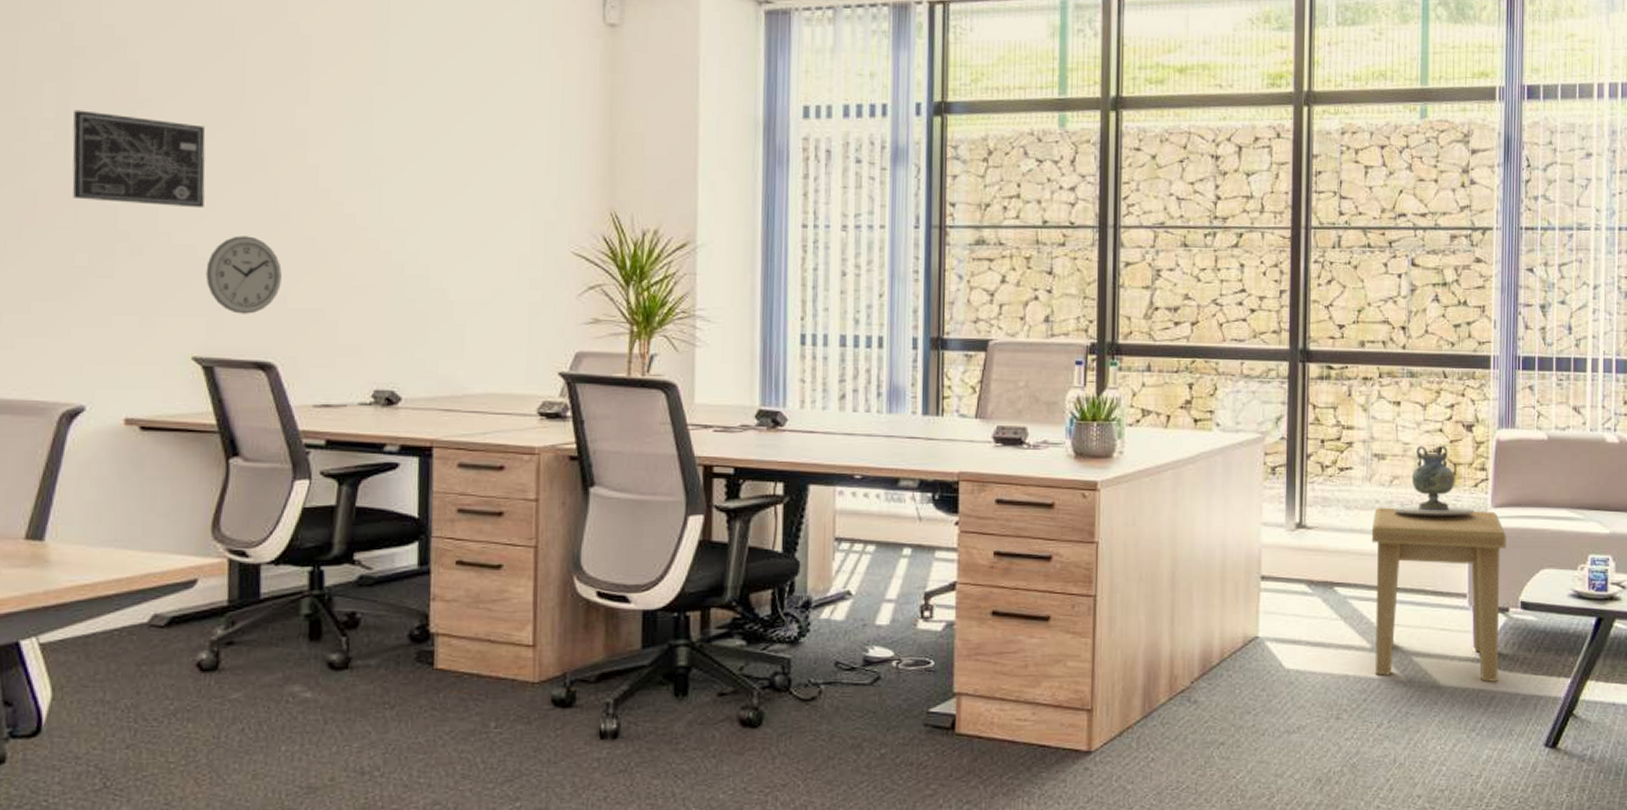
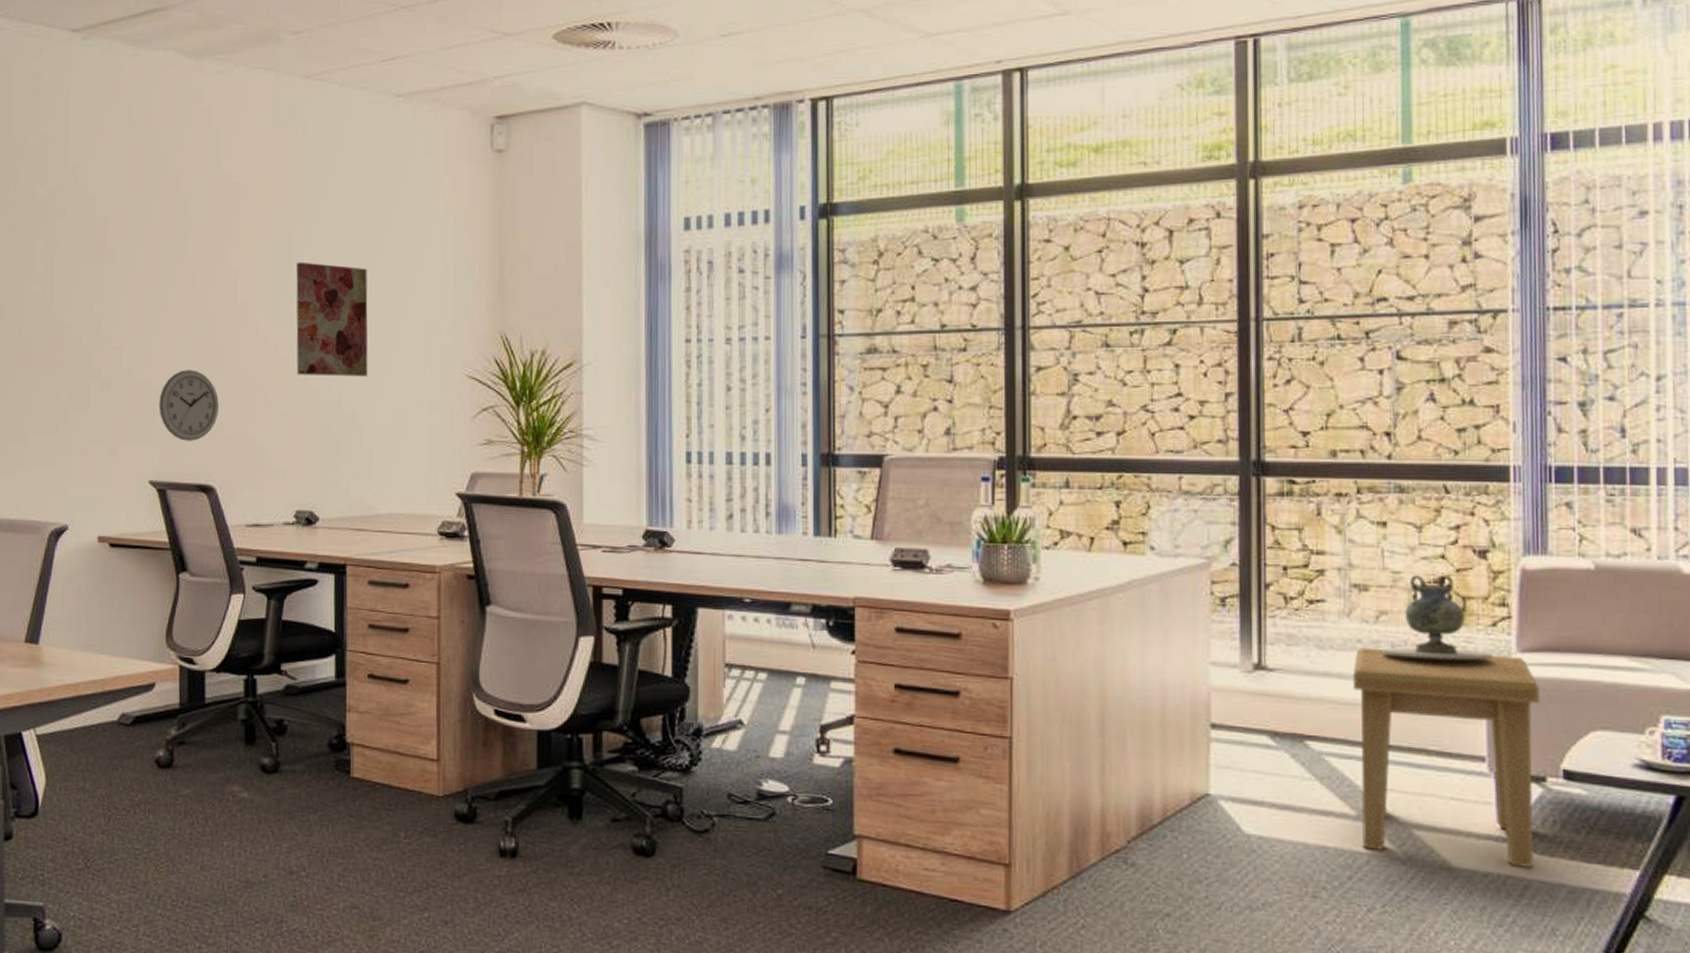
wall art: present [72,110,206,209] -> none [56,263,158,346]
wall art: none [377,125,462,250] -> present [296,262,368,376]

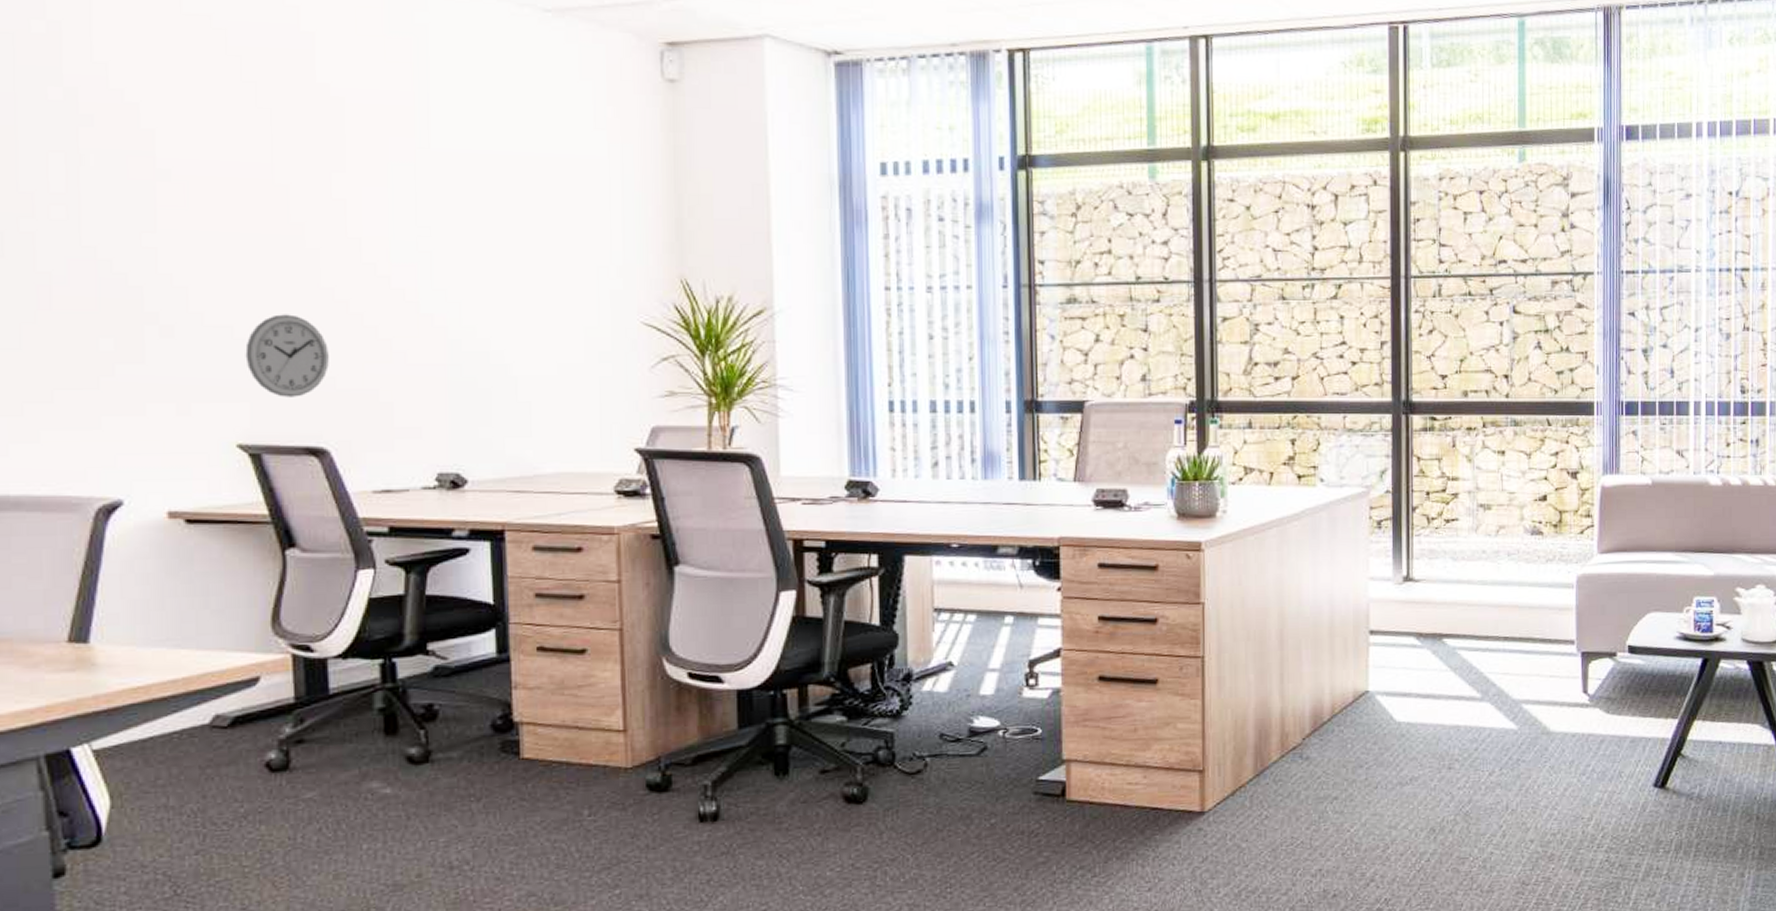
wall art: present [296,262,368,376] -> none [424,192,522,323]
side table: present [1352,647,1540,868] -> none [1479,557,1613,726]
decorative vase: present [1381,575,1492,660] -> none [1500,494,1580,564]

